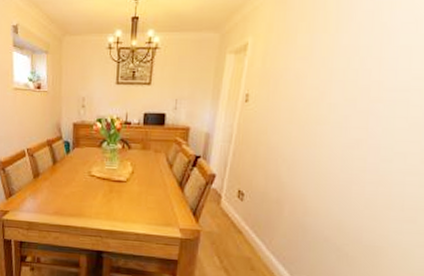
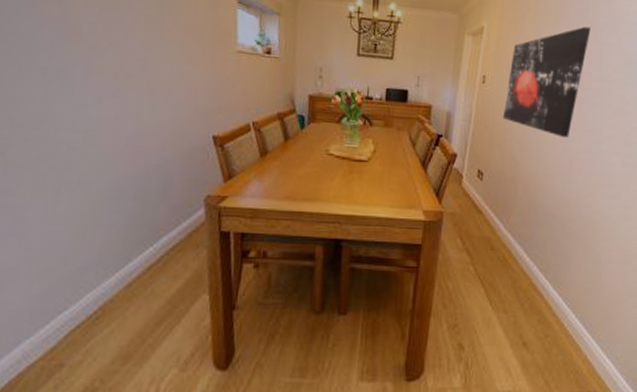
wall art: none [267,29,384,156] -> present [502,26,591,137]

